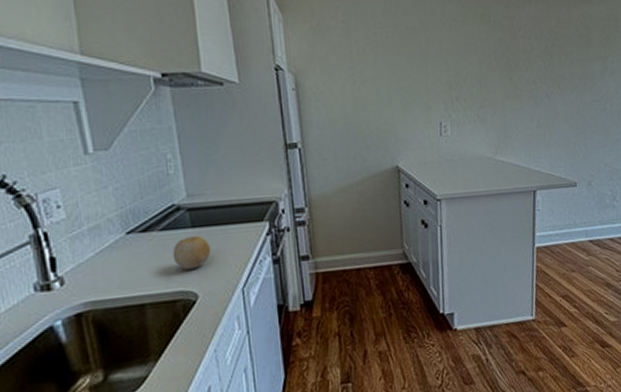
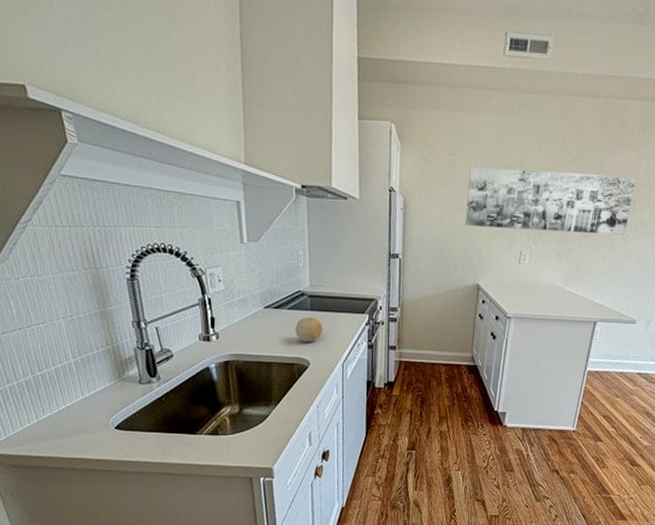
wall art: none [368,29,549,102] -> present [465,166,636,235]

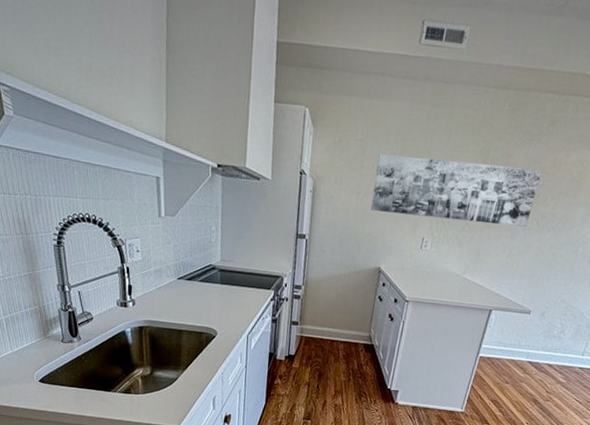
fruit: present [295,317,323,342] -> none [205,289,231,314]

